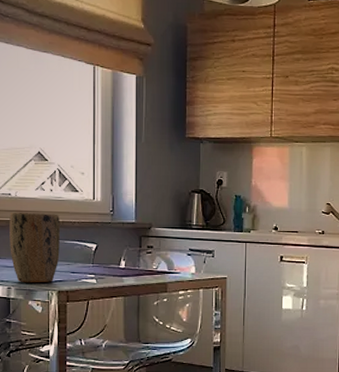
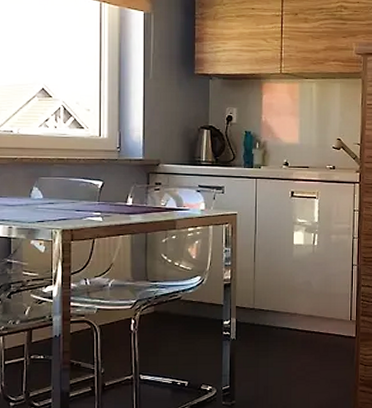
plant pot: present [9,212,61,283] -> none [11,149,65,222]

